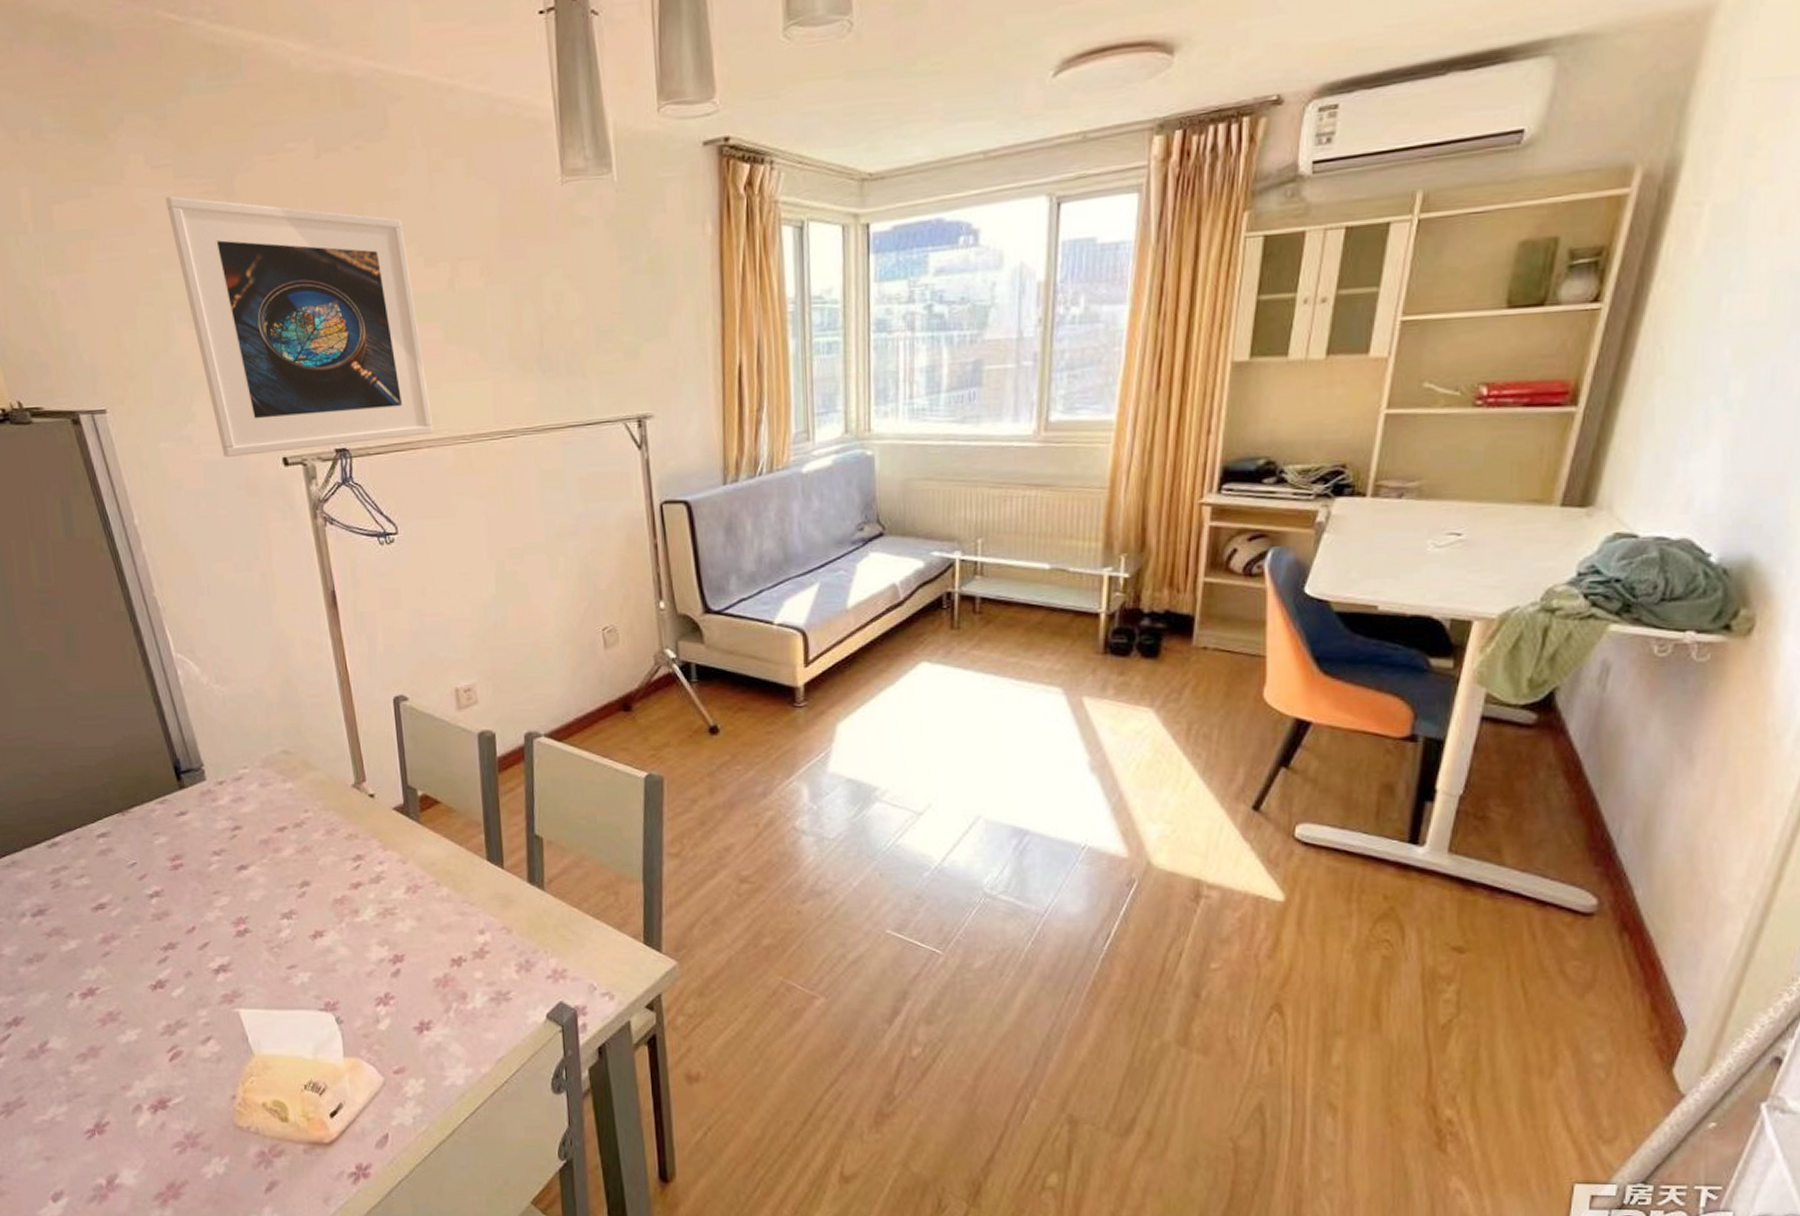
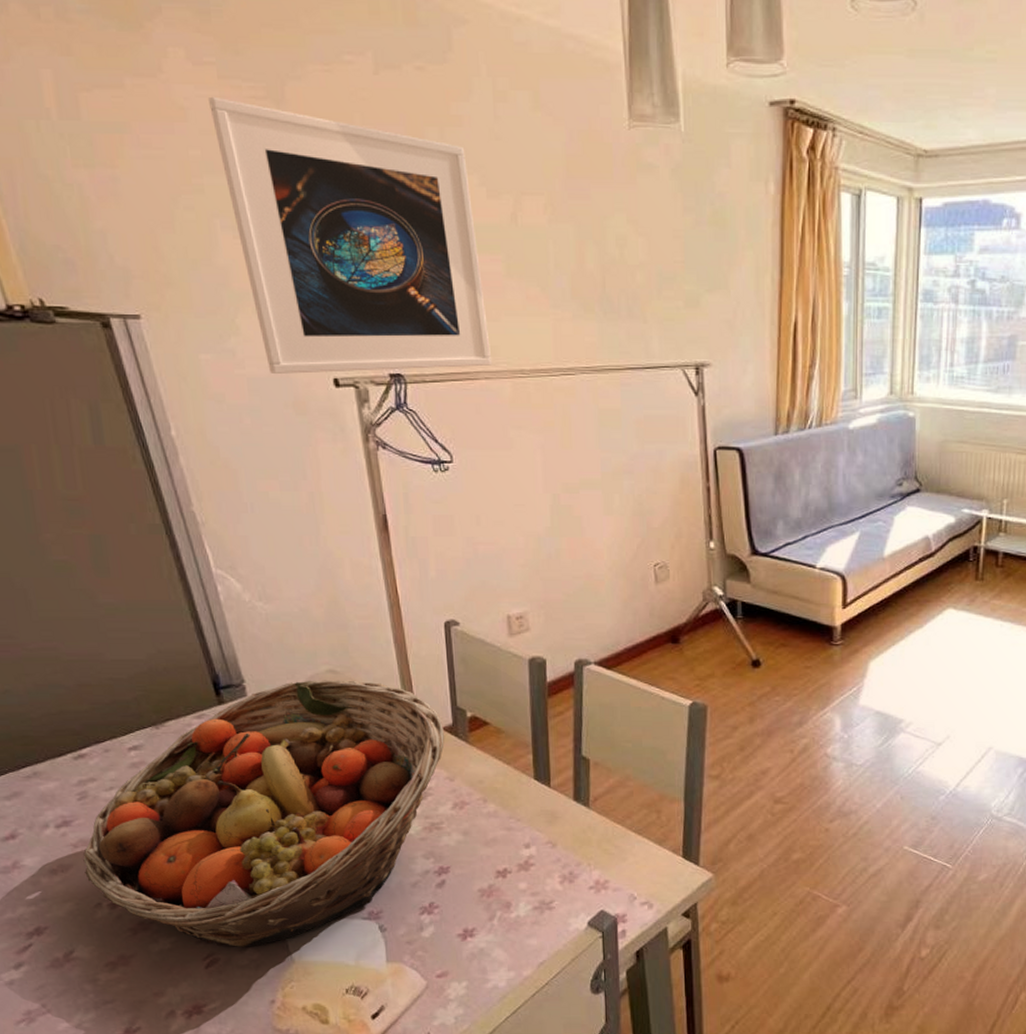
fruit basket: none [56,761,397,1039] -> present [83,680,445,947]

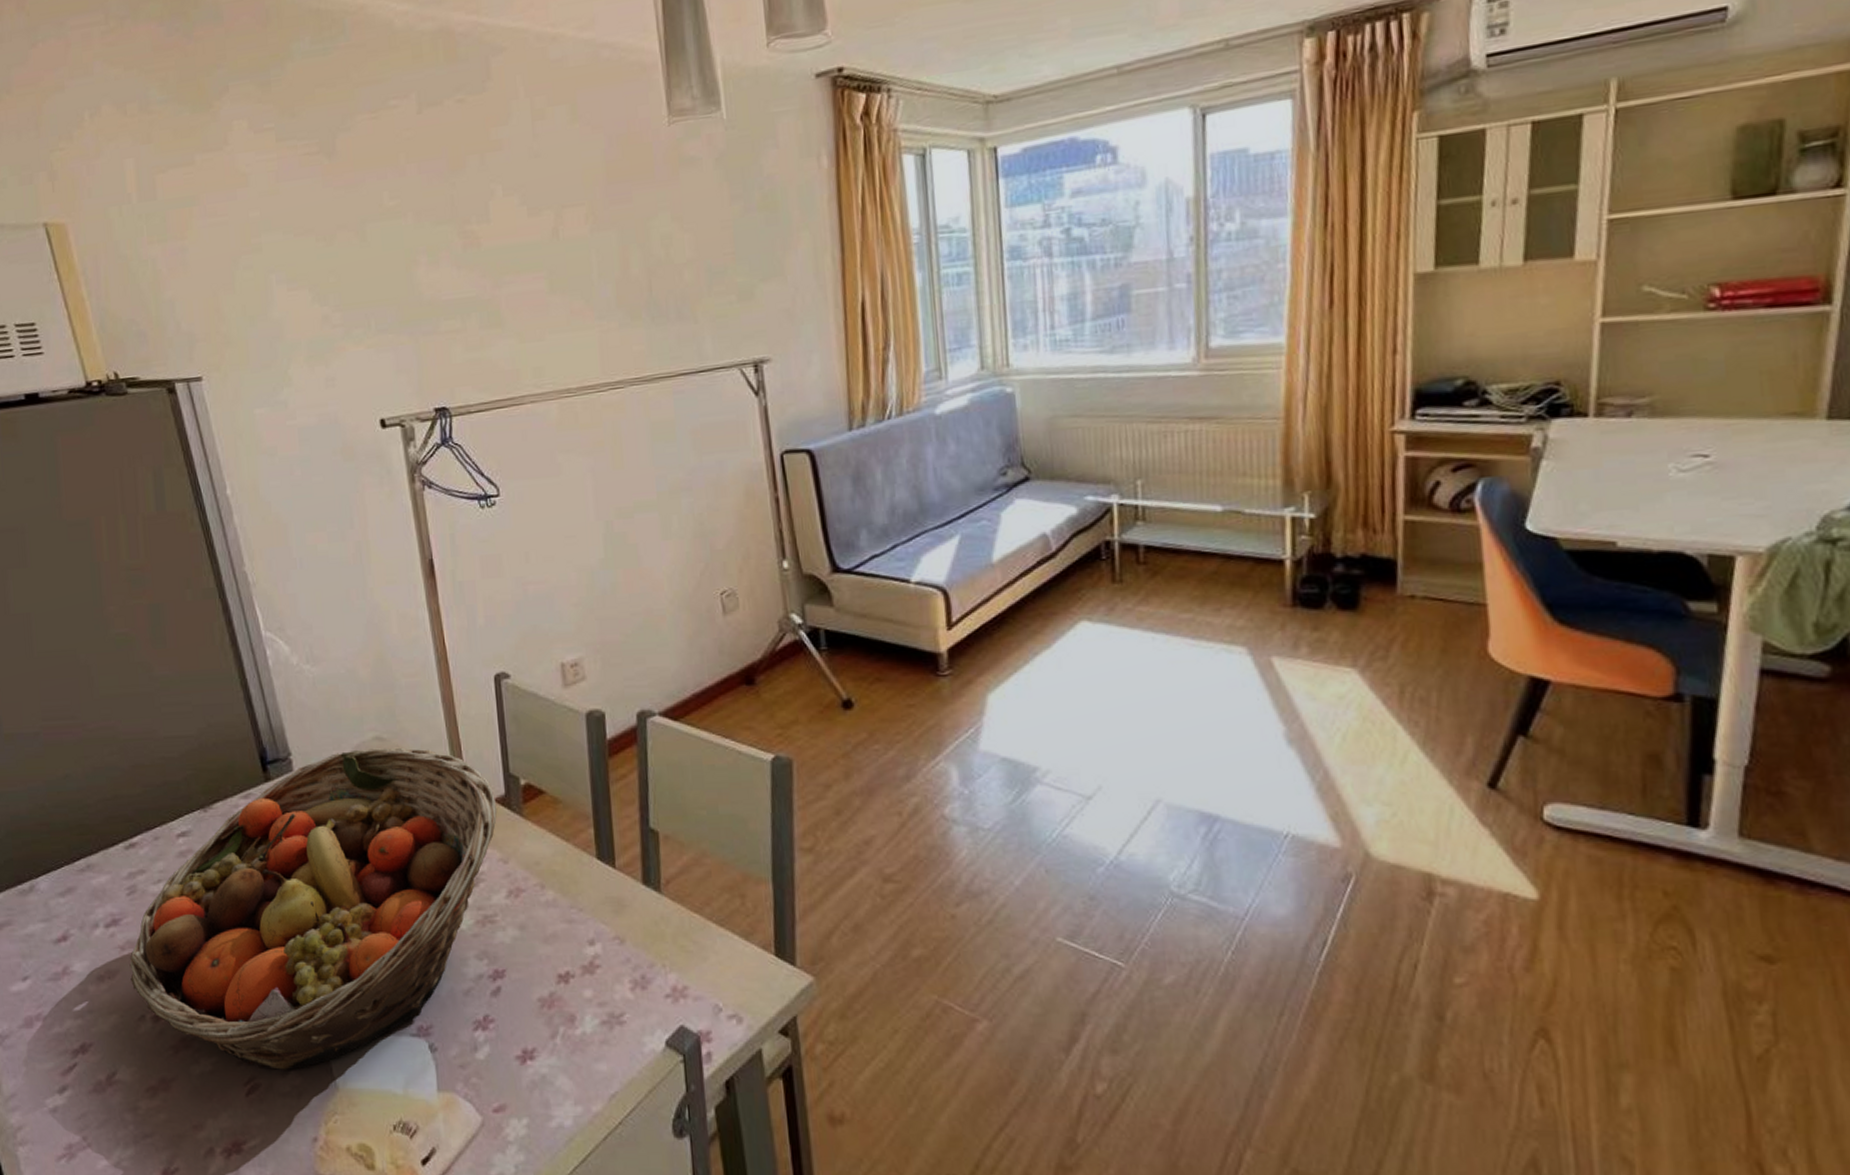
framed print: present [209,96,493,374] -> none [268,159,538,421]

